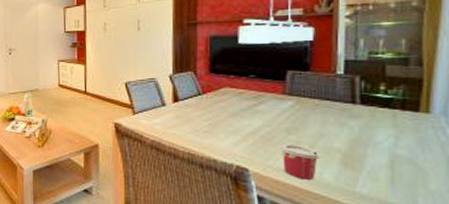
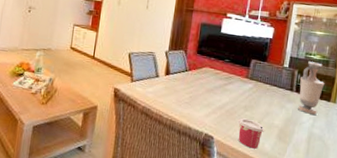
vase: none [365,62,407,131] -> present [298,61,325,115]

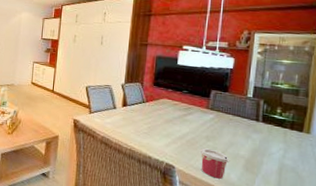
vase: present [298,61,325,115] -> none [266,91,296,146]

